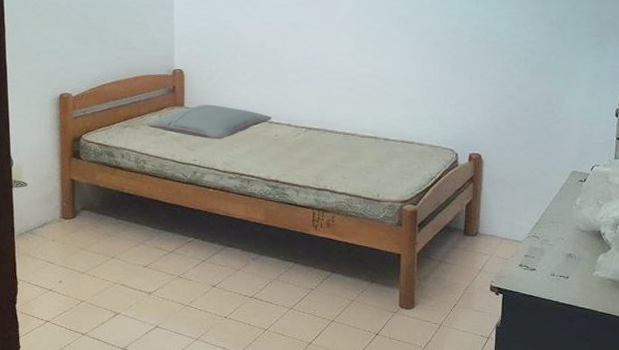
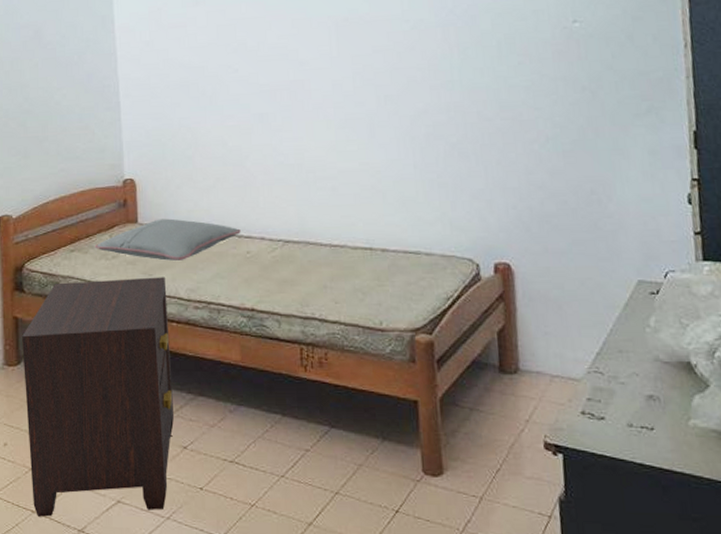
nightstand: none [78,151,207,338] -> present [22,277,174,517]

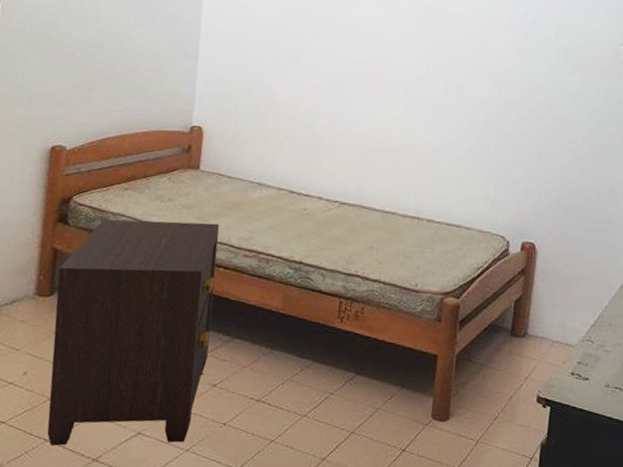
pillow: present [94,218,241,261] -> none [151,168,301,210]

